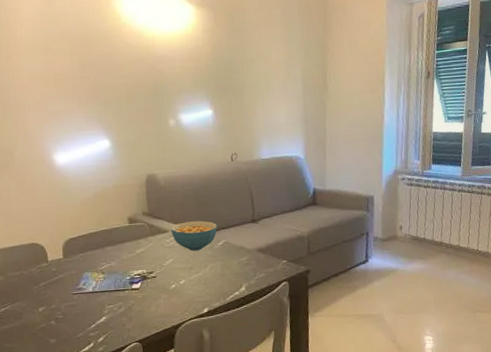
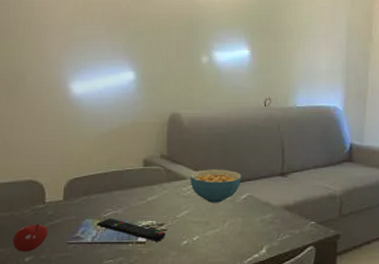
fruit: none [26,279,54,304] -> present [13,223,48,252]
remote control: none [95,270,156,287] -> present [97,217,166,242]

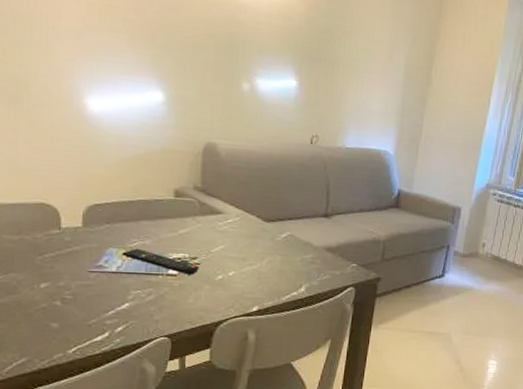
fruit: present [13,223,48,252] -> none [25,249,65,278]
cereal bowl: present [190,169,242,203] -> none [227,205,283,240]

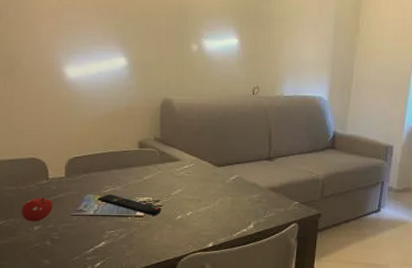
fruit: none [25,249,65,278] -> present [22,197,53,222]

